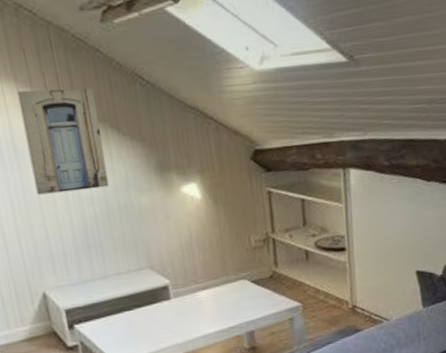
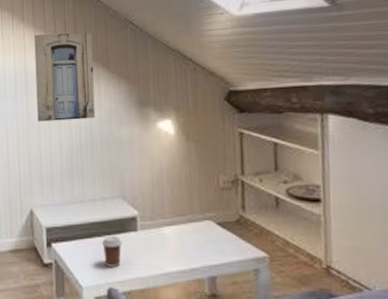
coffee cup: none [132,307,156,339] -> present [101,235,122,267]

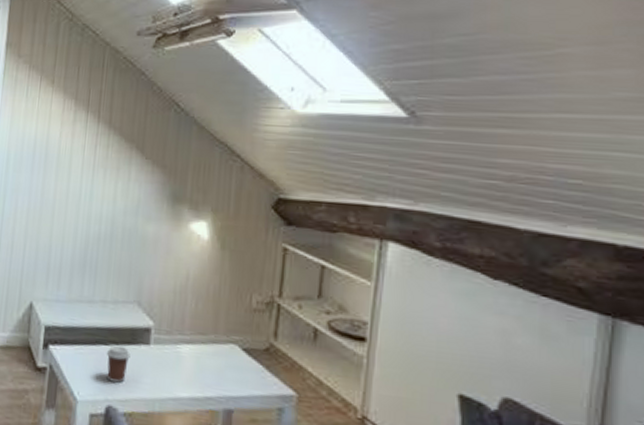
wall art: present [34,33,95,122] -> none [53,102,130,208]

